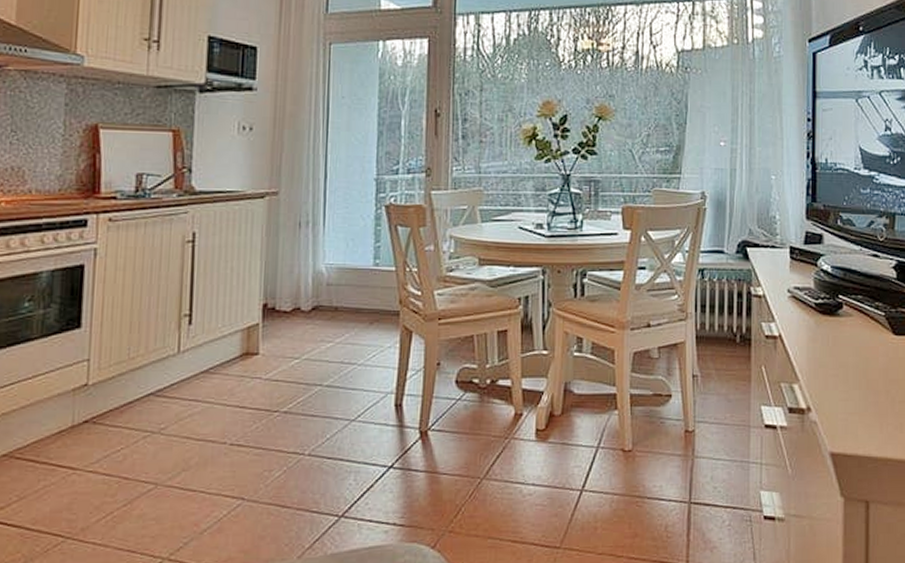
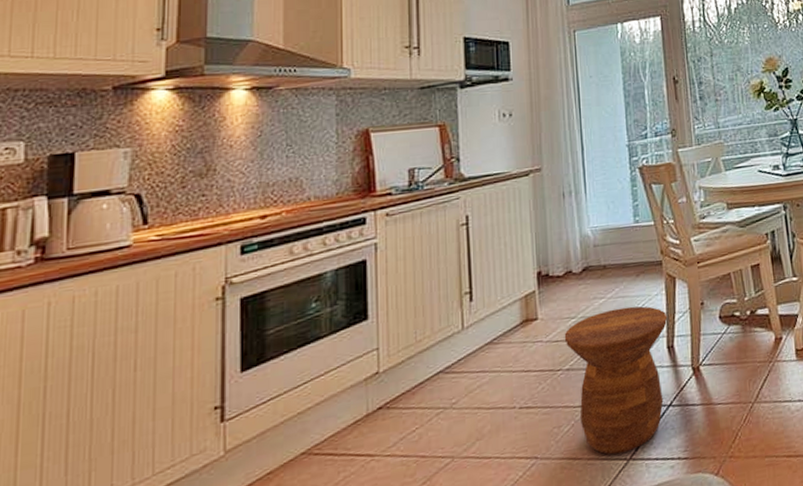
side table: none [285,355,399,509] -> present [564,306,668,455]

